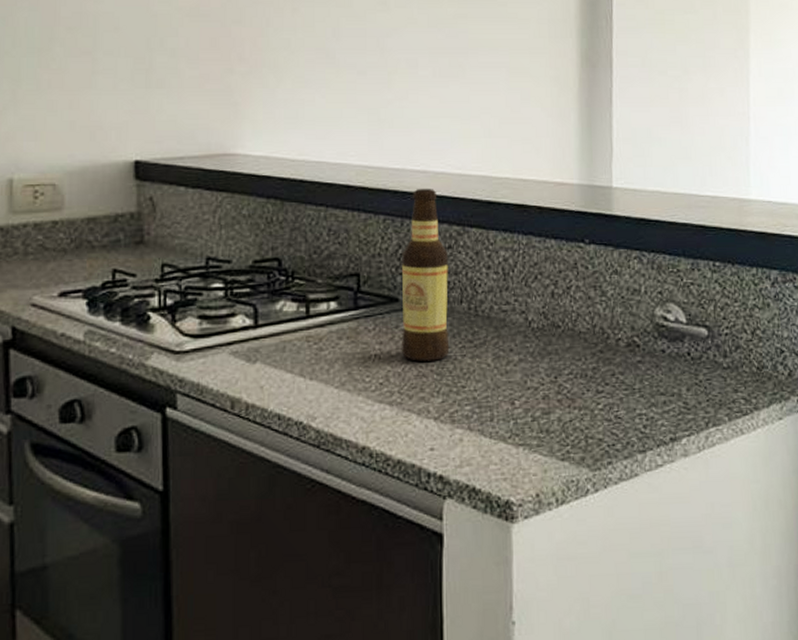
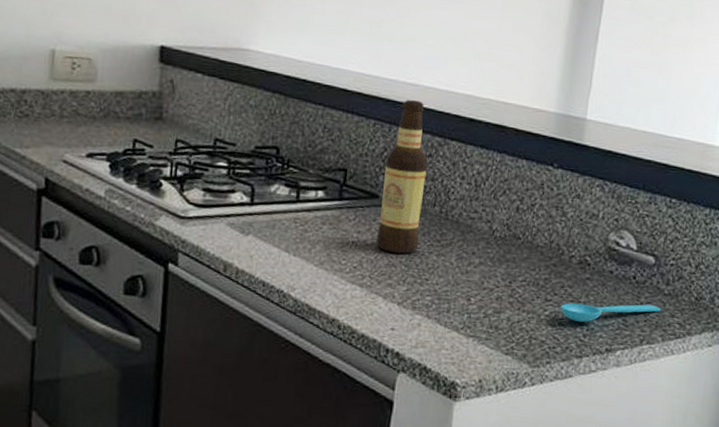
spoon: none [614,382,722,412] -> present [560,303,661,322]

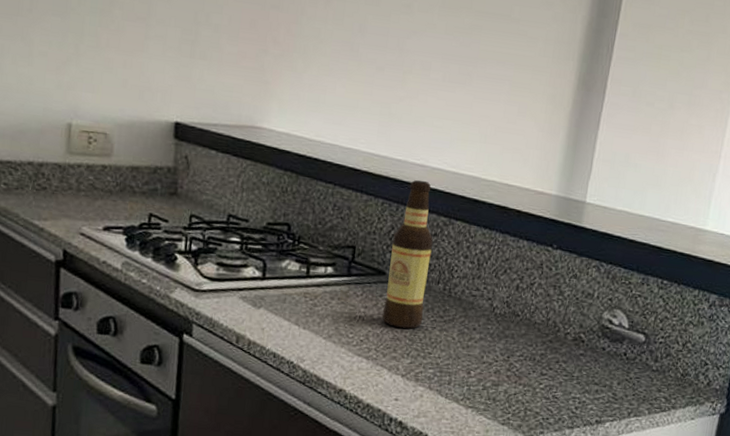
spoon: present [560,303,661,322] -> none [555,377,648,396]

